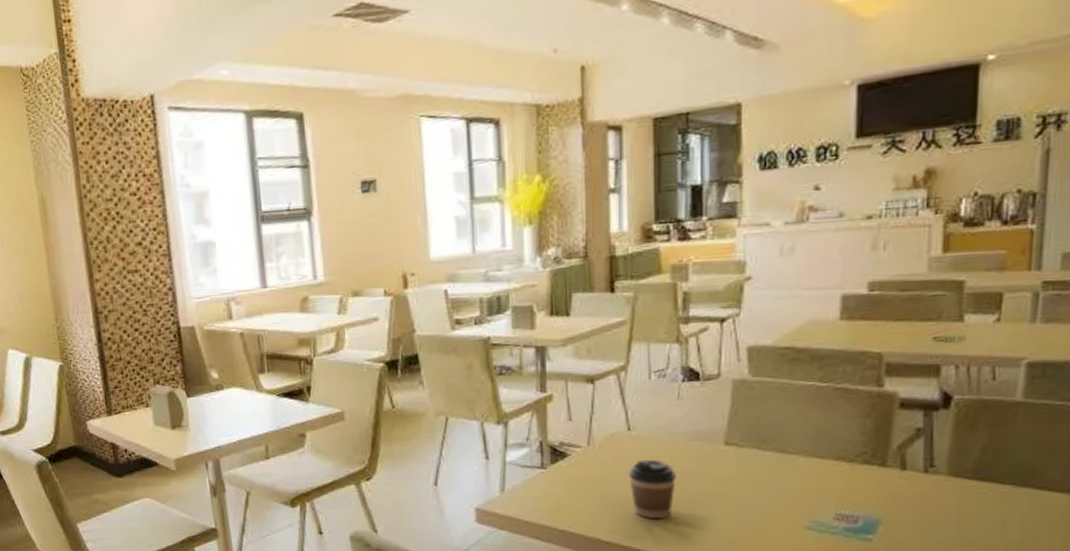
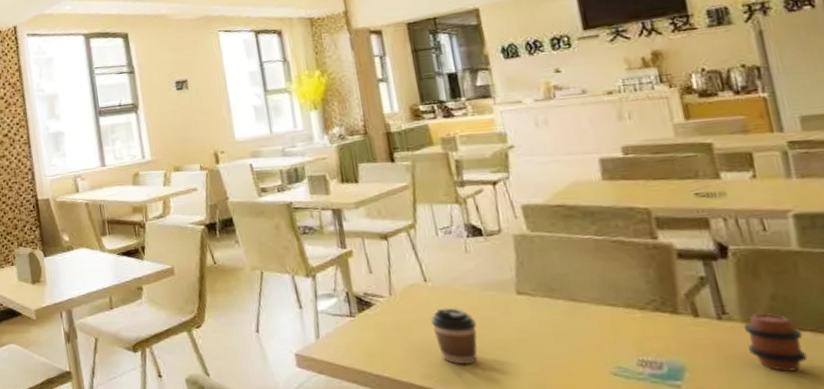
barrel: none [947,466,1003,525] -> present [744,313,808,372]

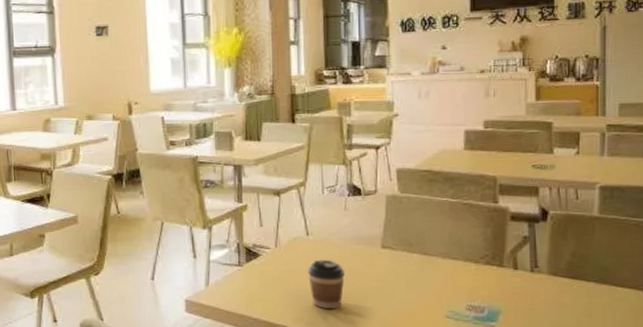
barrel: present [744,313,808,372] -> none [549,267,588,314]

